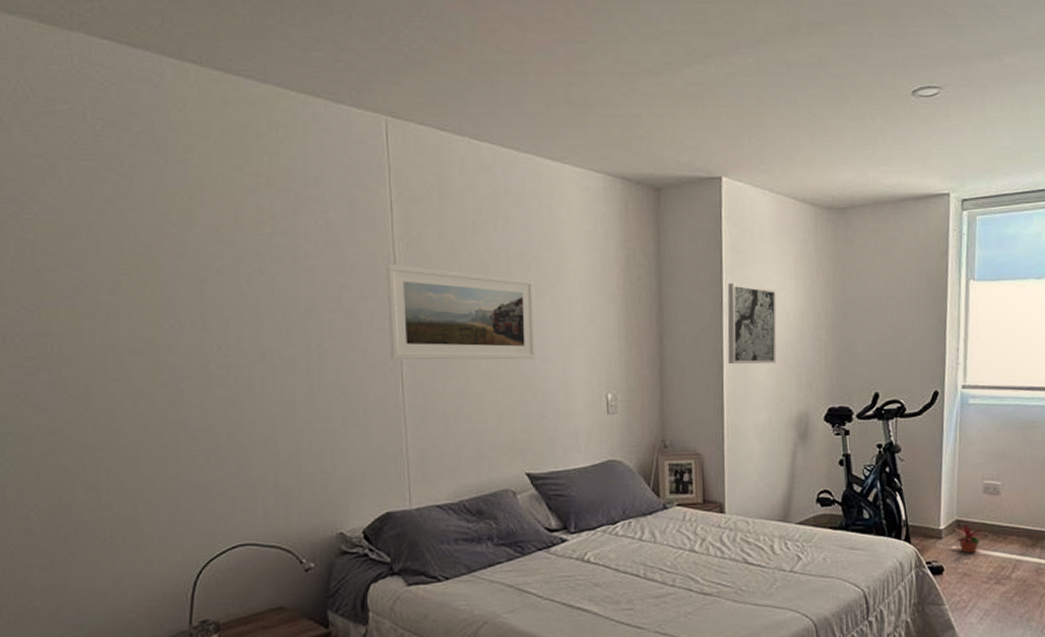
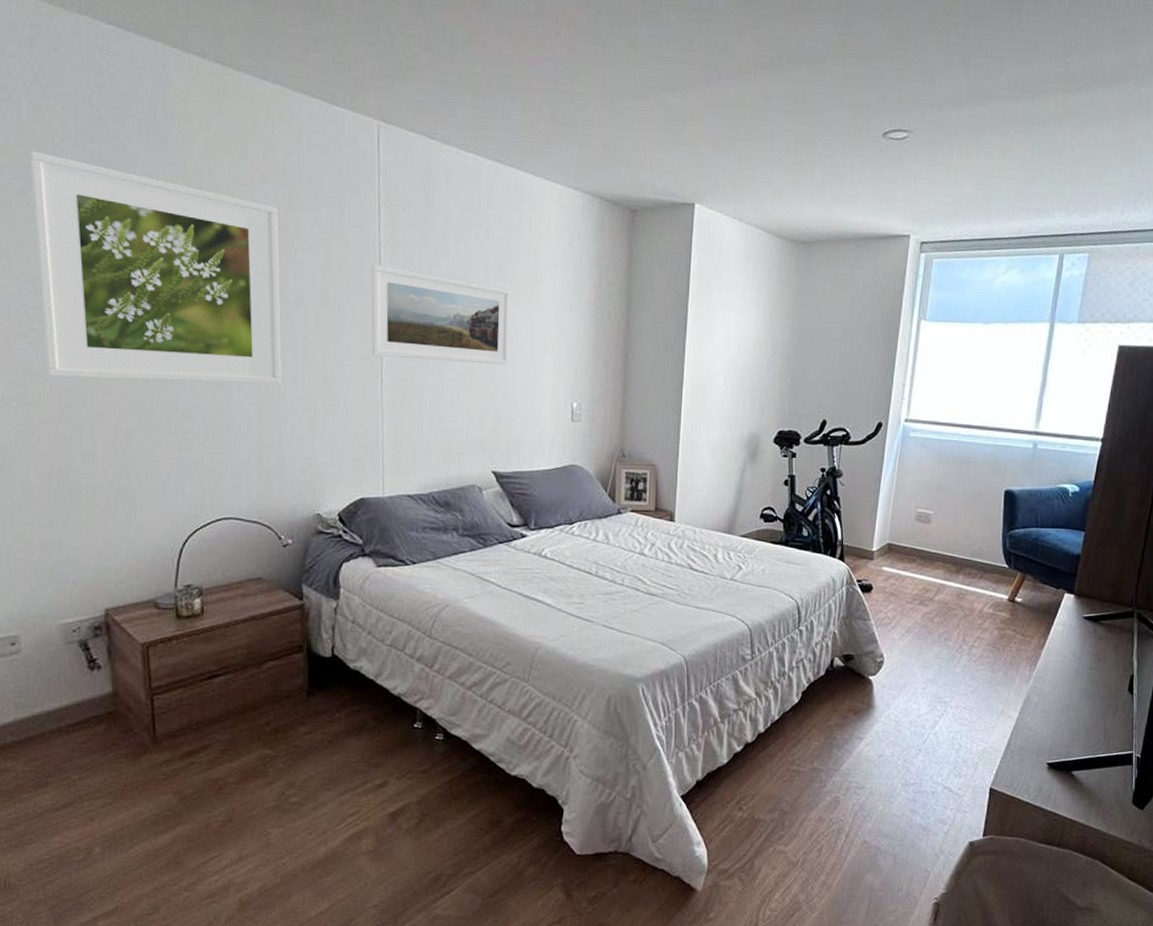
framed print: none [21,173,297,407] -> present [29,151,282,385]
wall art: present [727,282,777,365] -> none [688,305,739,386]
potted plant: present [954,524,983,554] -> none [884,548,911,575]

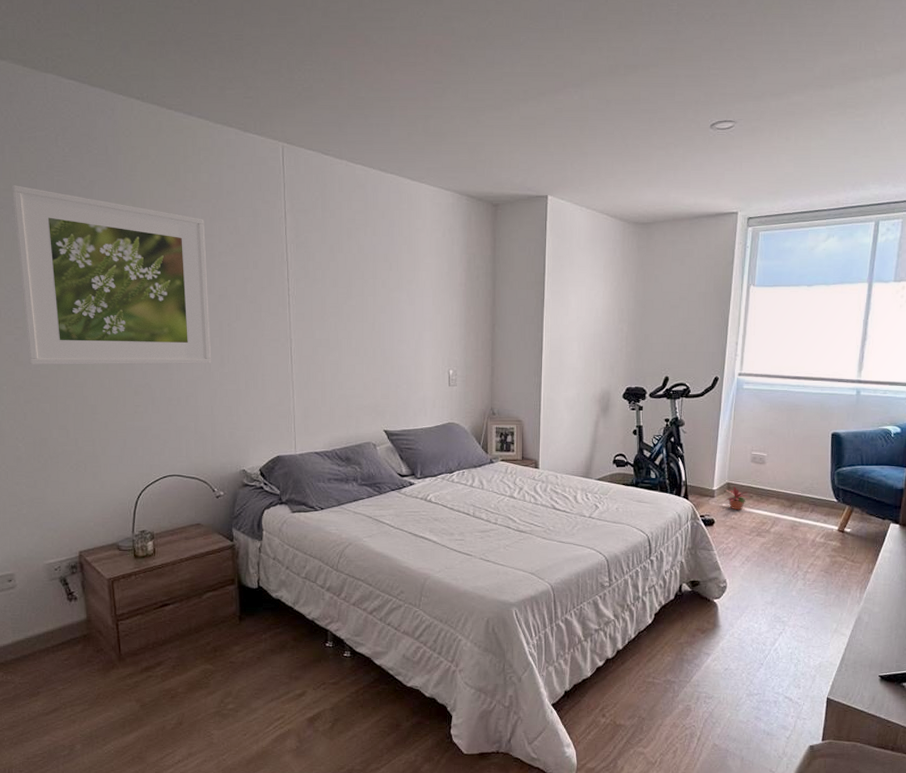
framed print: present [371,265,511,365] -> none [281,262,395,341]
potted plant: none [884,548,911,575] -> present [724,486,749,510]

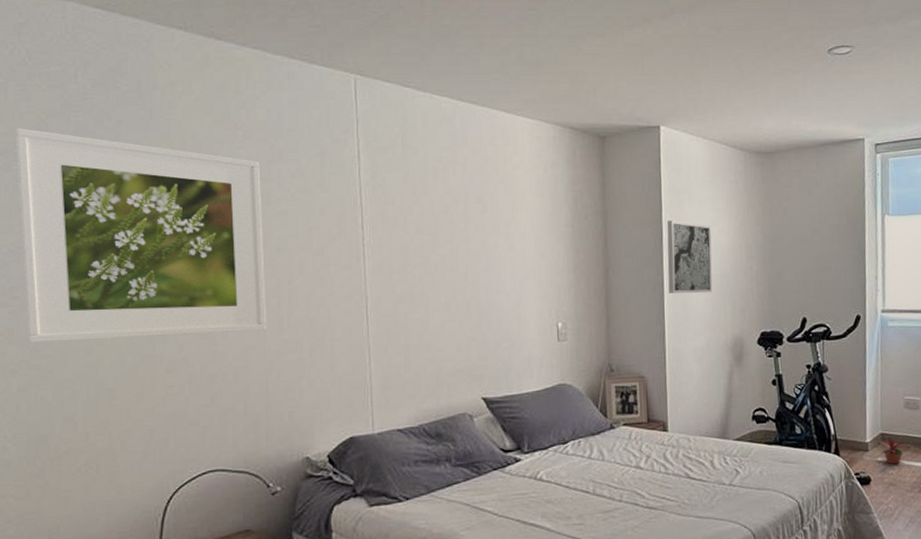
wall art: none [547,283,589,350] -> present [667,219,713,294]

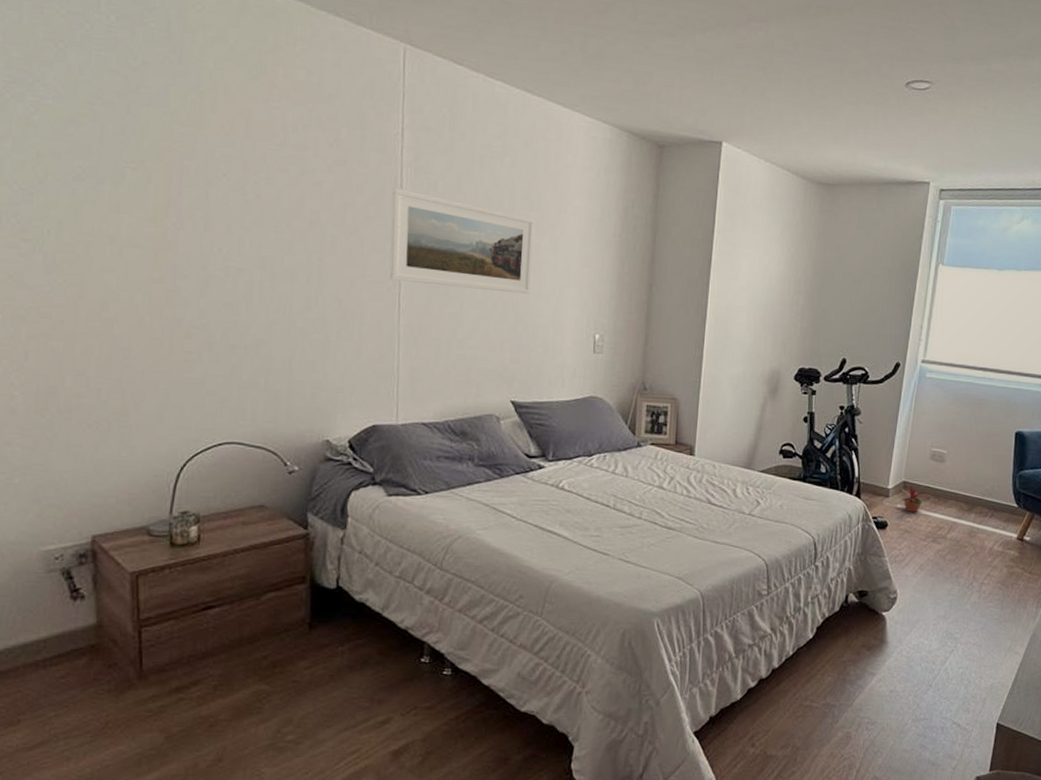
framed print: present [14,128,267,344] -> none [29,55,296,306]
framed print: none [353,207,492,294] -> present [389,188,536,295]
wall art: present [667,219,713,294] -> none [711,242,763,323]

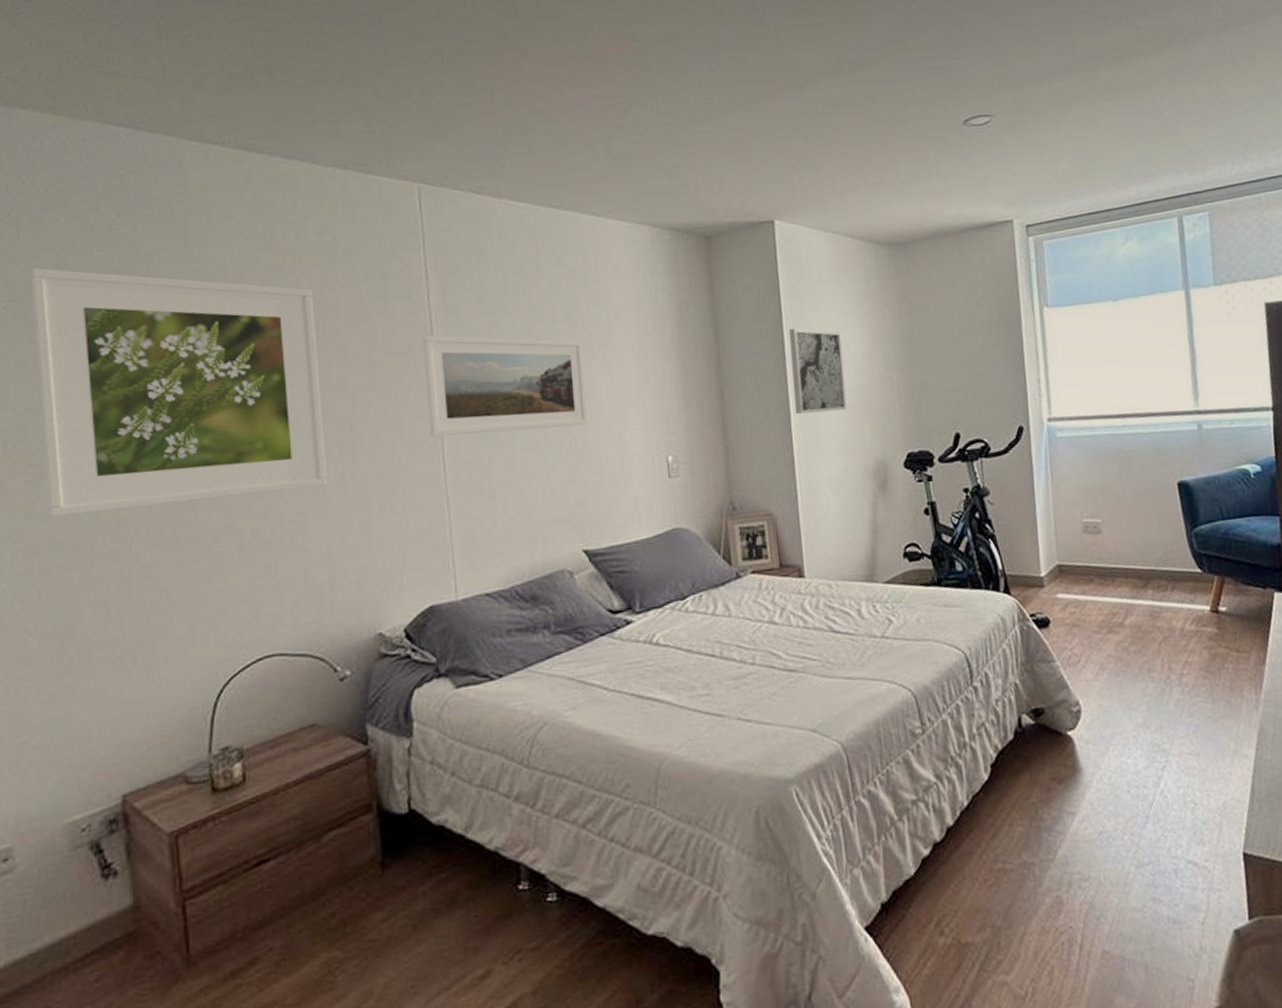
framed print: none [29,55,296,306] -> present [29,268,328,518]
wall art: none [711,242,763,323] -> present [788,327,847,414]
potted plant: present [899,486,926,513] -> none [1057,568,1088,601]

